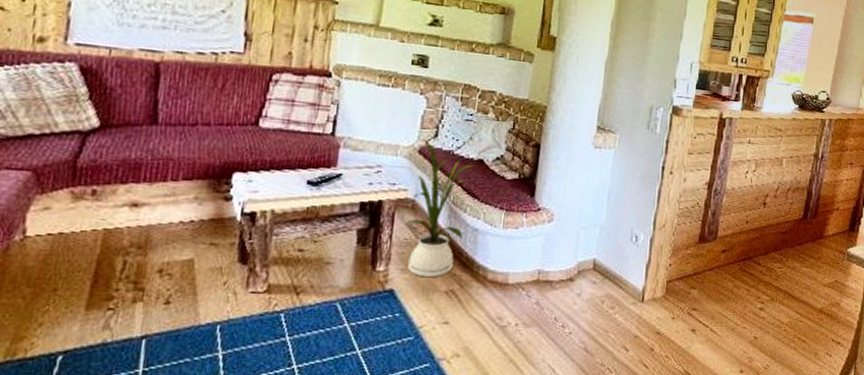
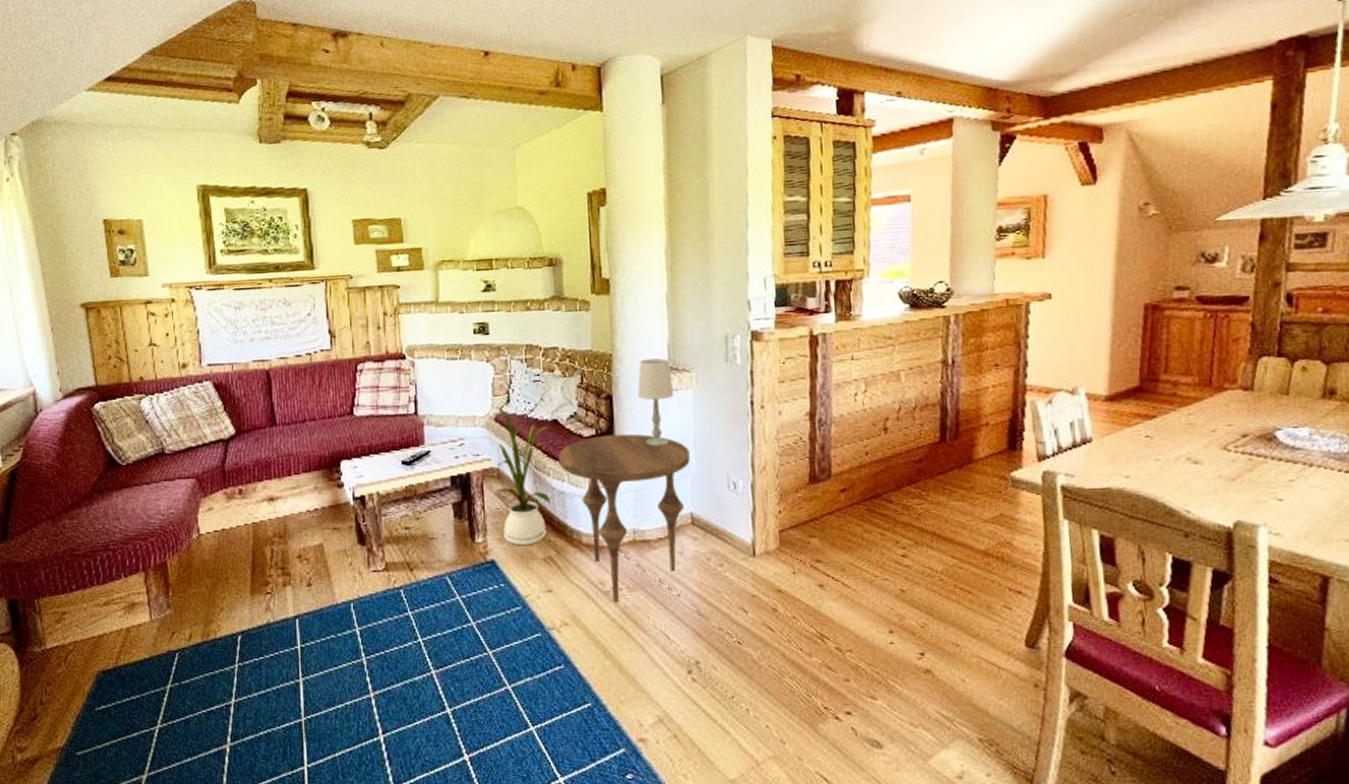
side table: none [477,180,602,336] -> present [558,433,690,602]
table lamp: none [563,116,599,197] -> present [637,358,674,447]

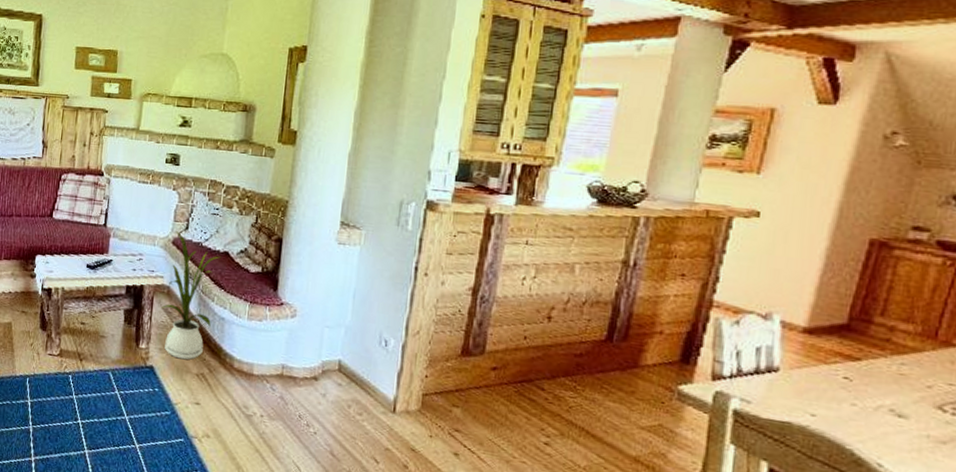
side table: present [558,433,690,602] -> none [223,273,347,427]
table lamp: present [637,358,674,447] -> none [306,210,343,294]

